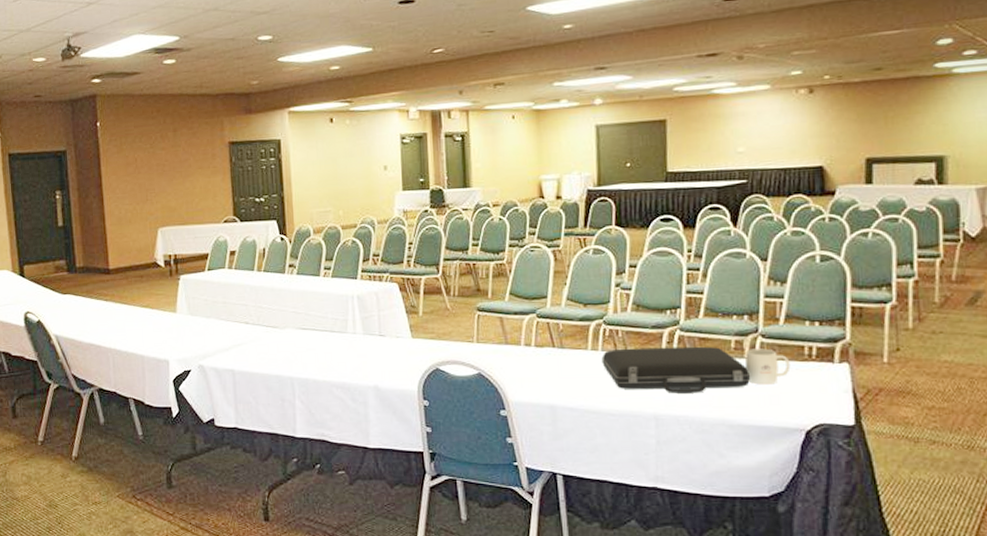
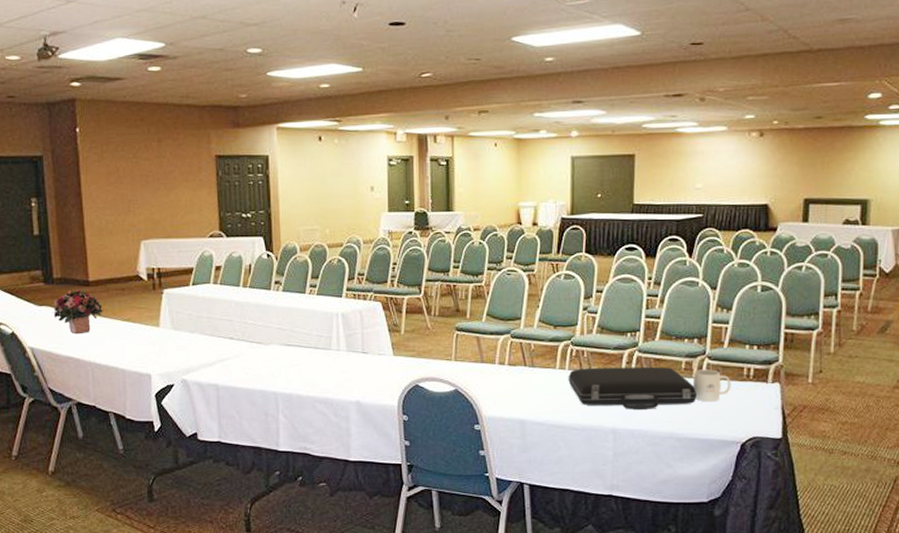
bouquet: none [76,277,123,322] -> present [53,289,103,335]

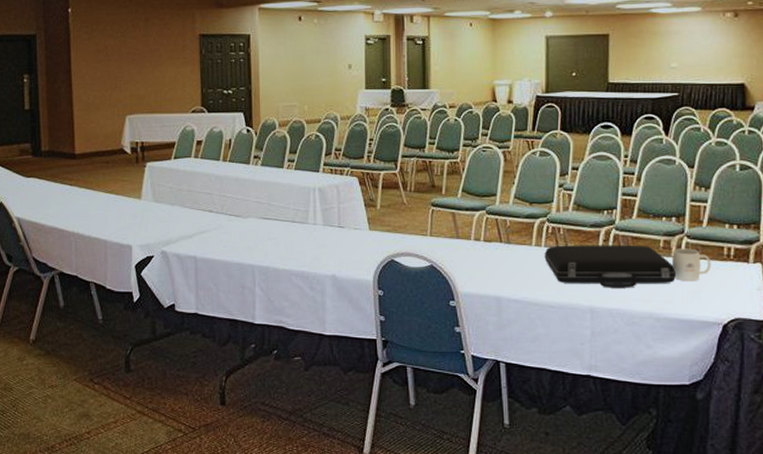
bouquet: present [53,289,103,335] -> none [40,162,88,206]

